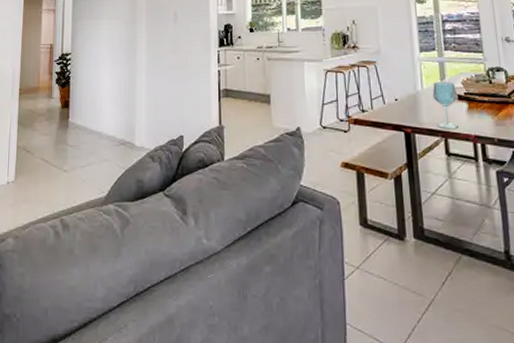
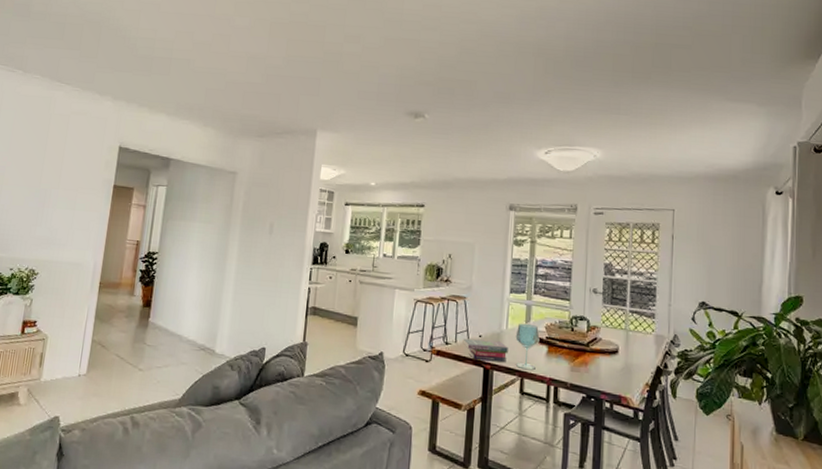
books: none [379,103,427,125] -> present [462,338,508,363]

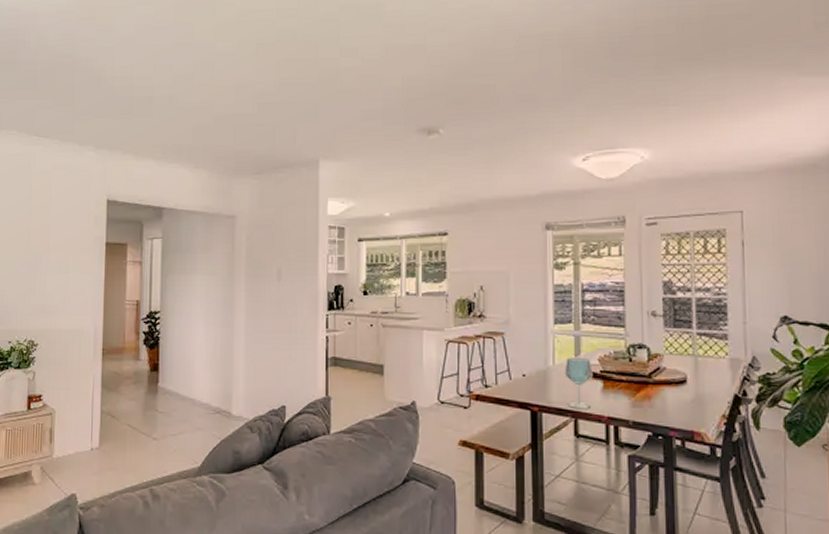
books: present [462,338,508,363] -> none [504,379,557,403]

